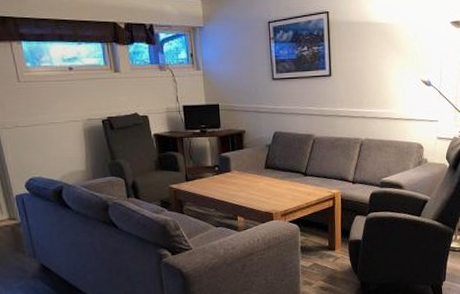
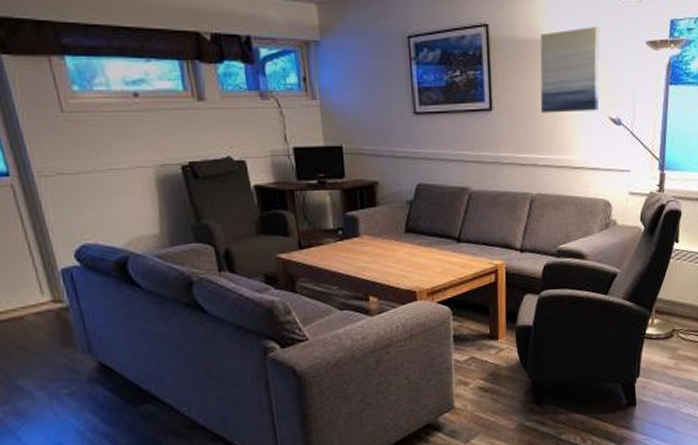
wall art: none [368,10,415,78] -> present [540,25,601,113]

